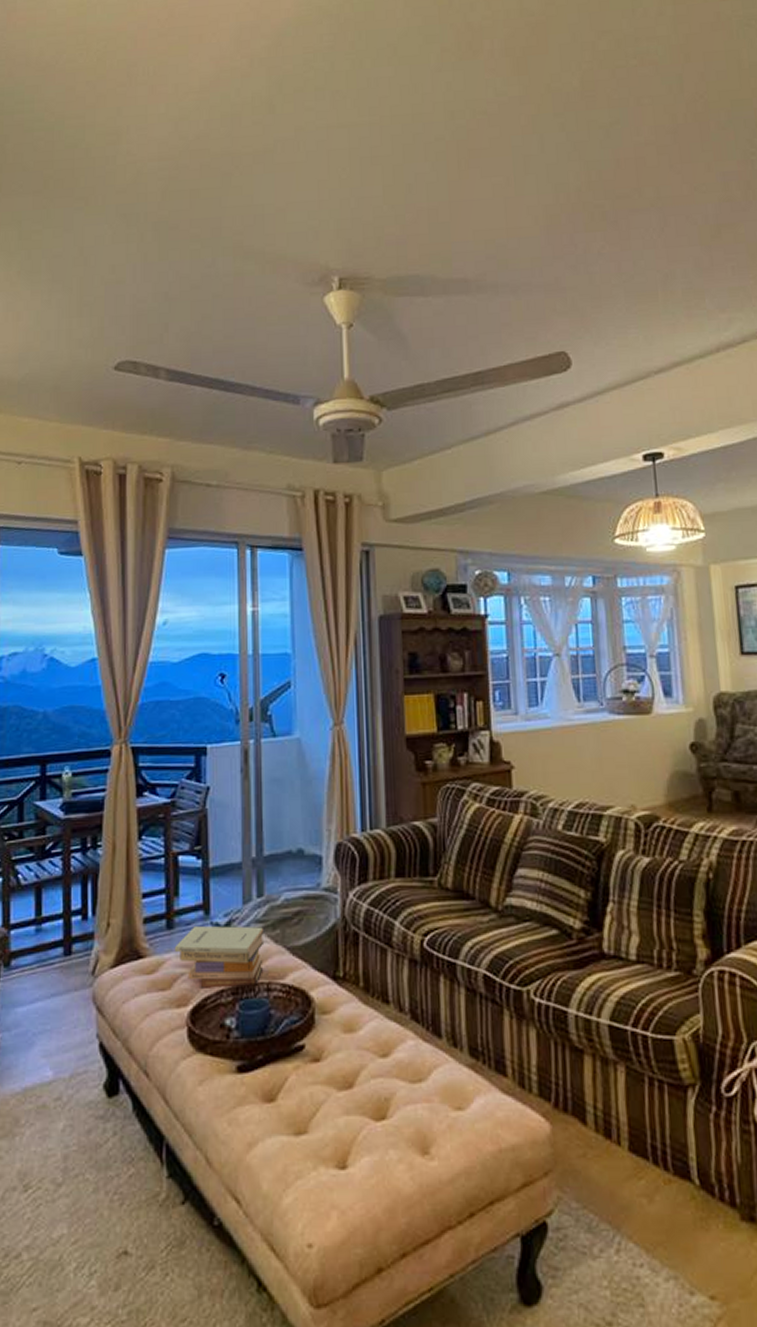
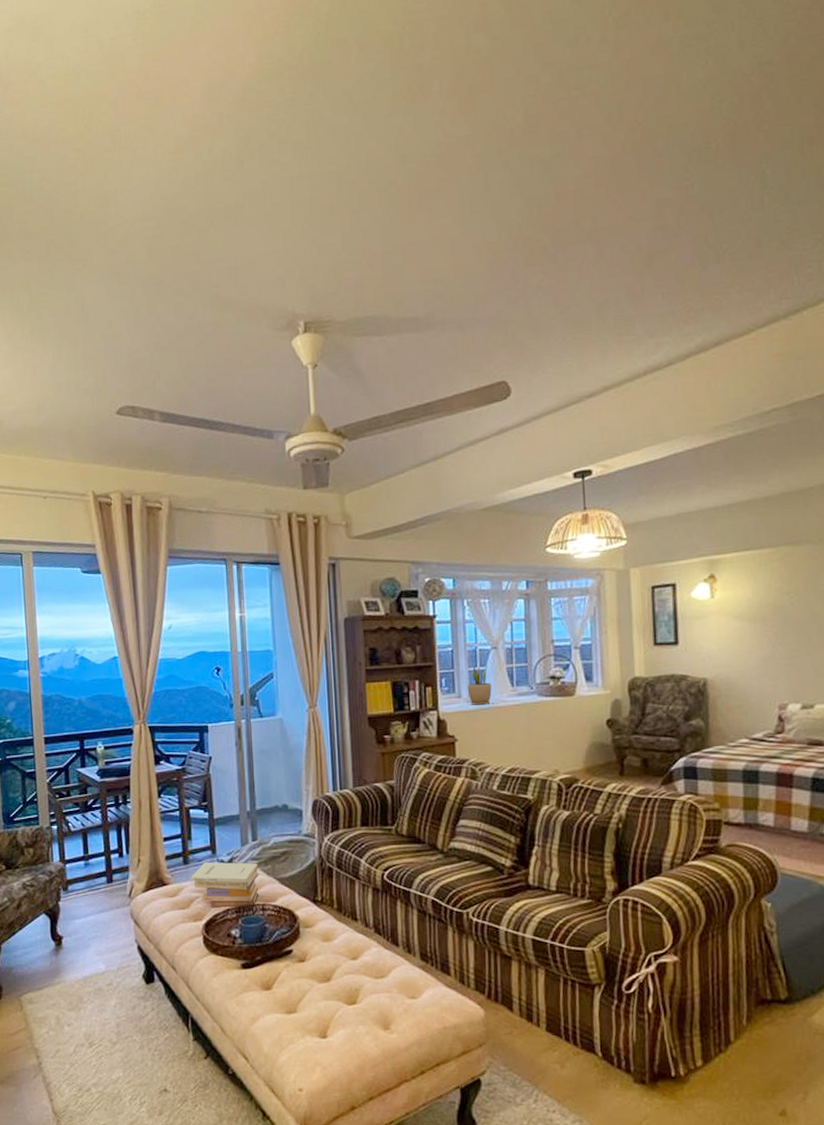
potted plant: none [525,672,555,724] -> present [467,662,492,705]

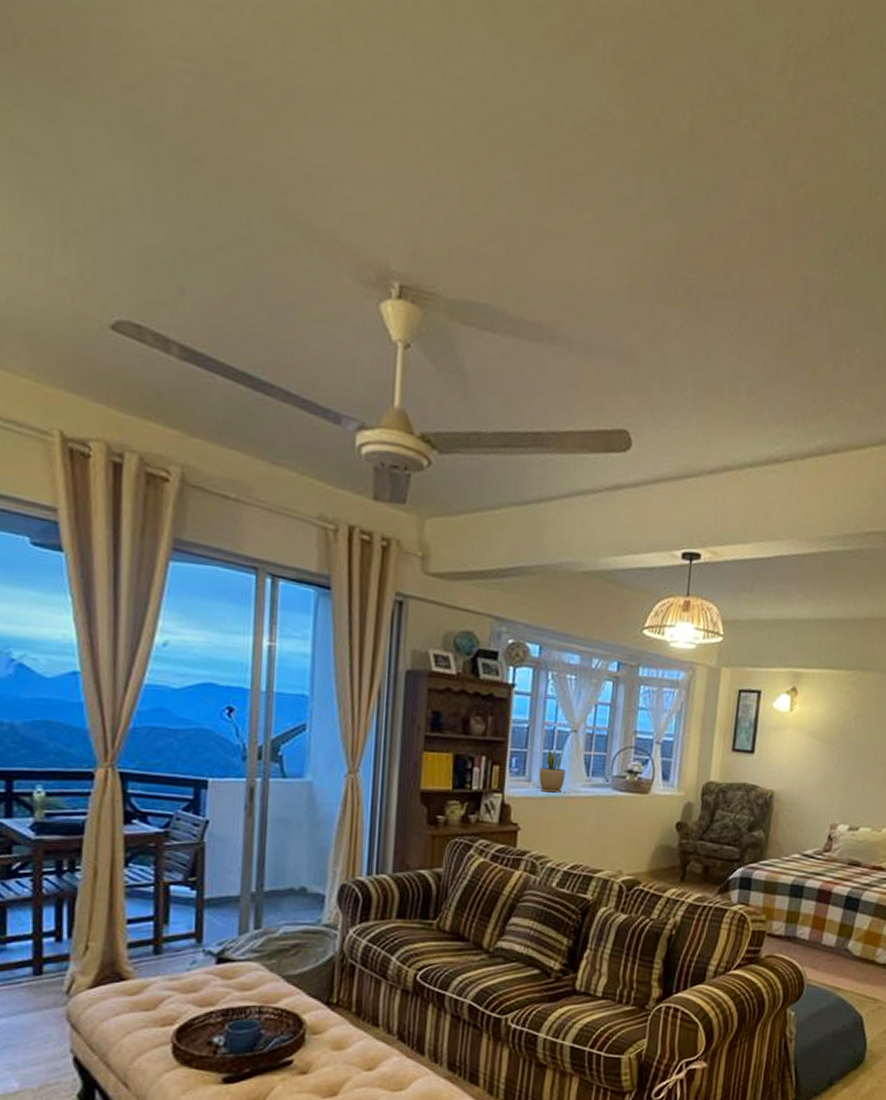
books: present [190,861,259,908] -> none [161,952,260,1010]

